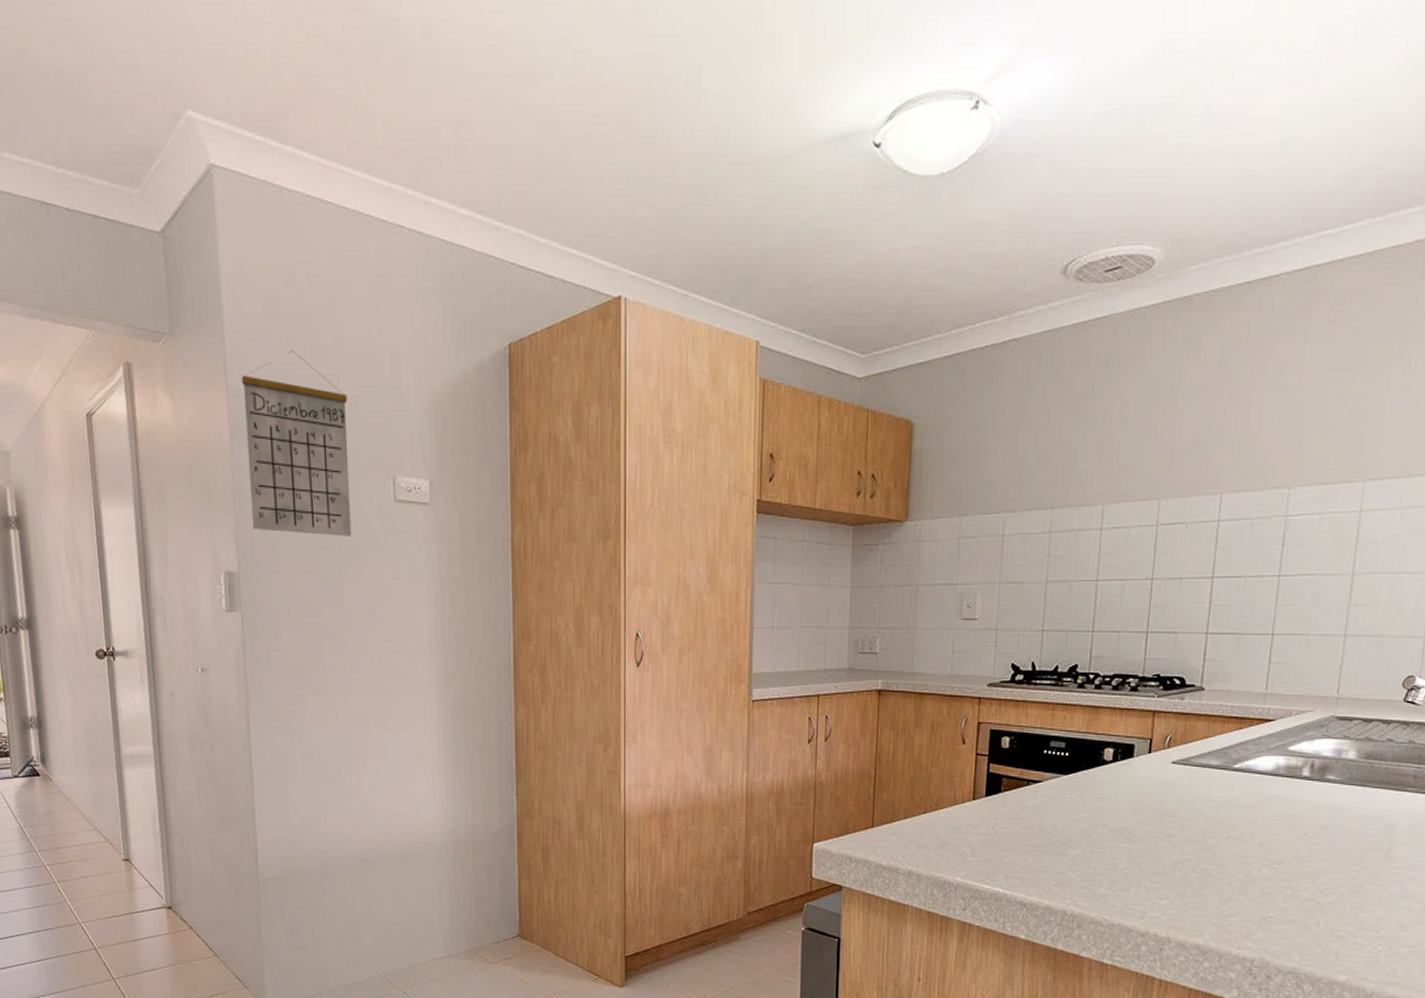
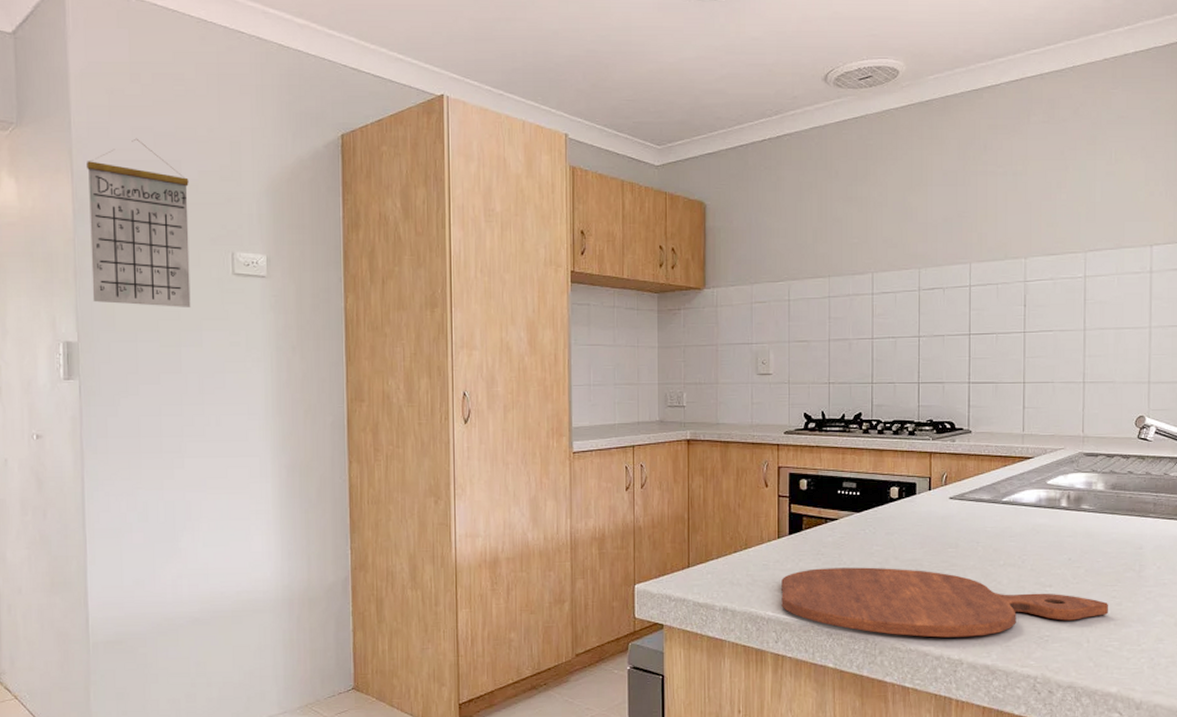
cutting board: none [972,834,1346,914] -> present [781,567,1108,638]

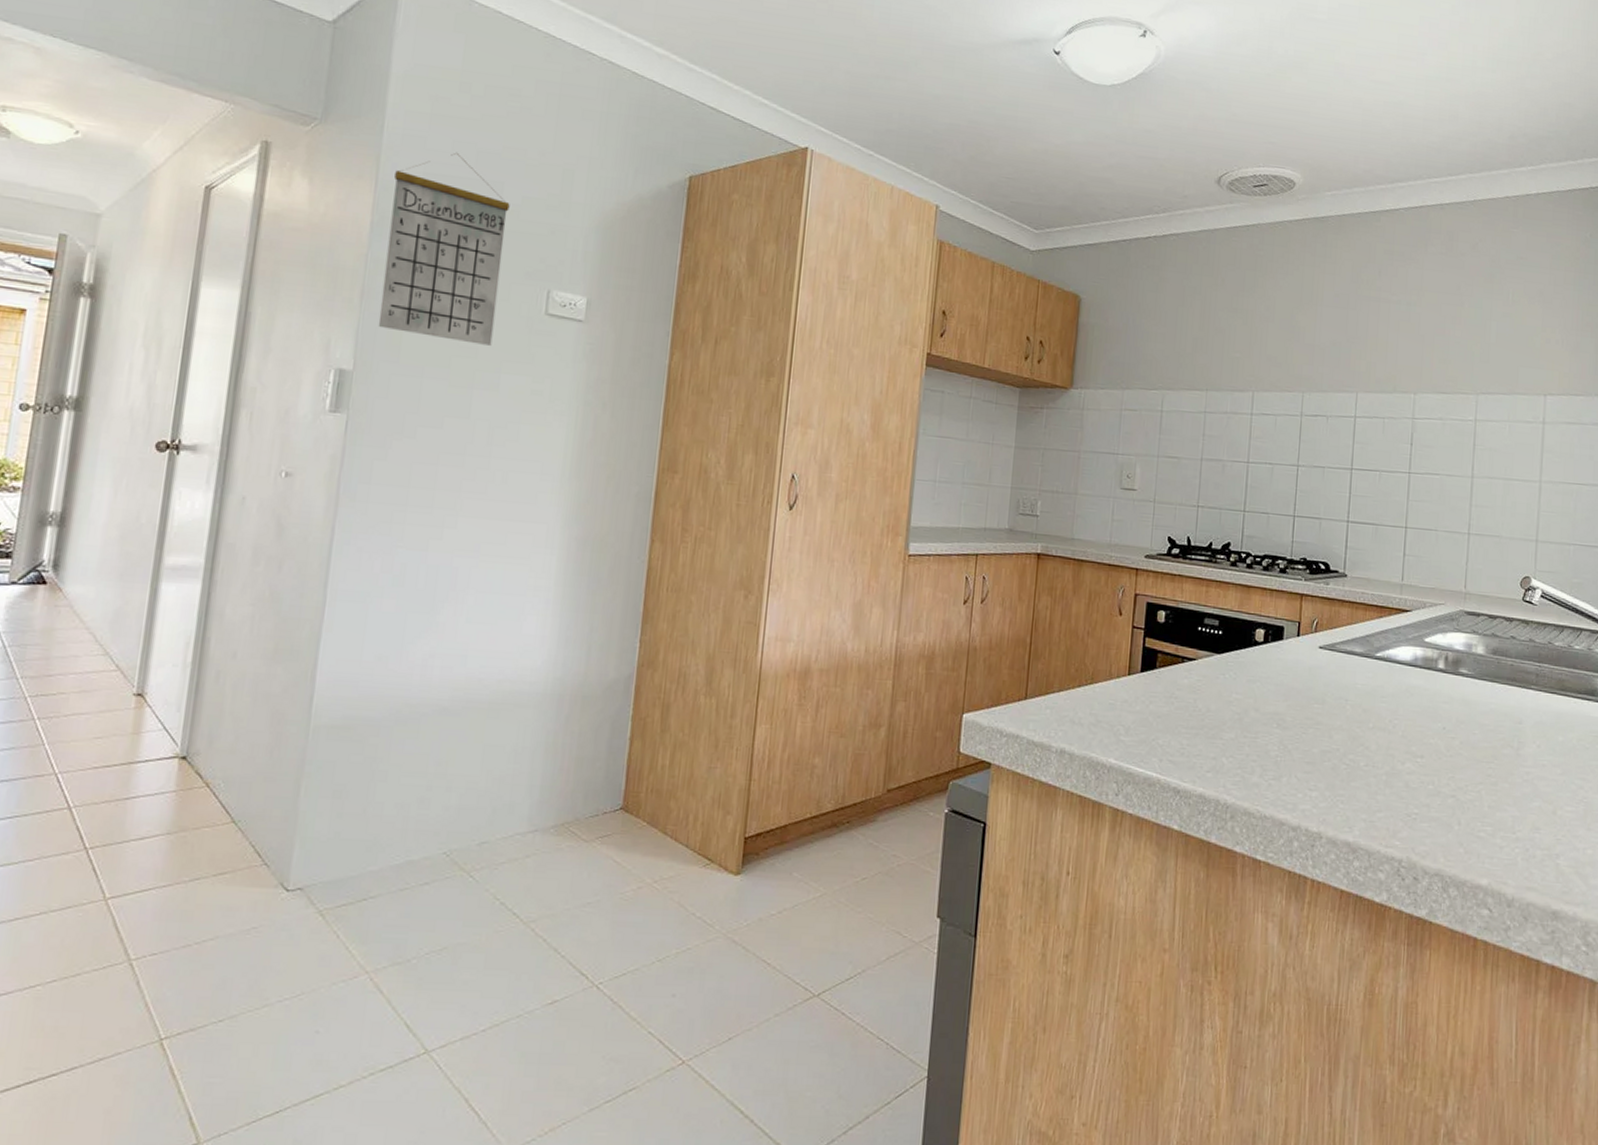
cutting board: present [781,567,1108,638] -> none [1126,713,1483,808]

